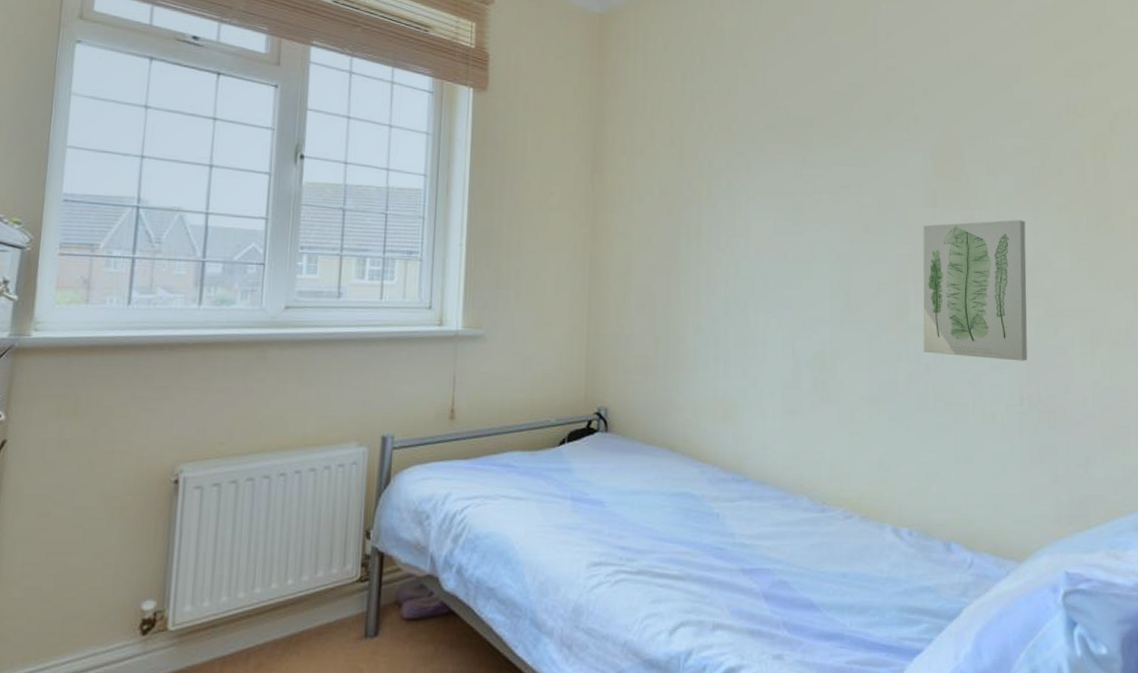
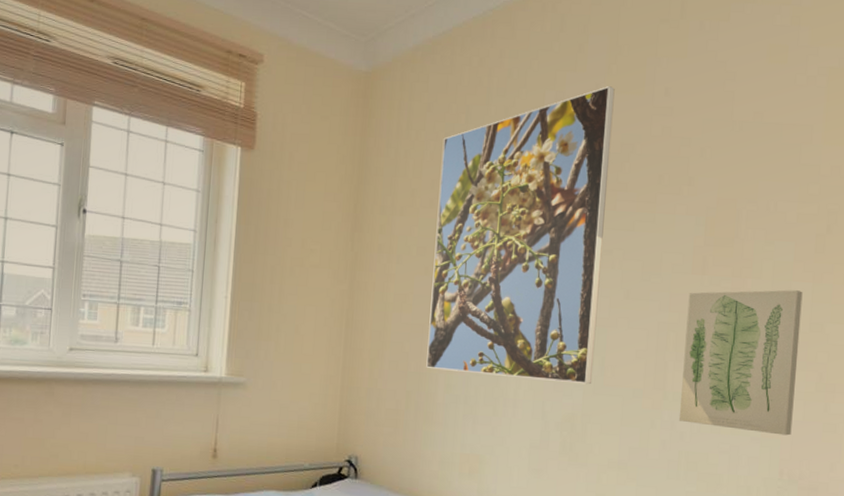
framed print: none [674,28,841,320] -> present [426,85,615,385]

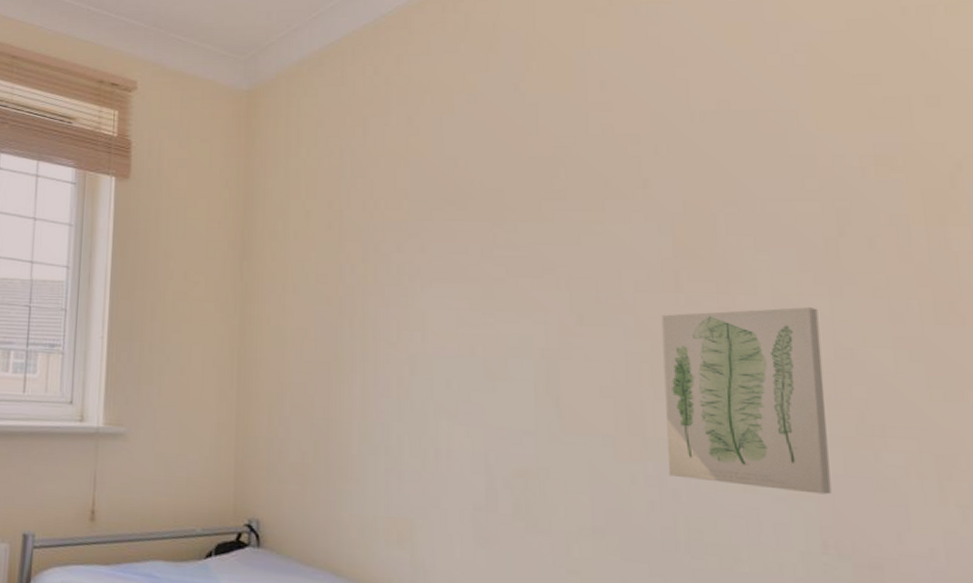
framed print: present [426,85,615,385] -> none [335,83,547,431]

